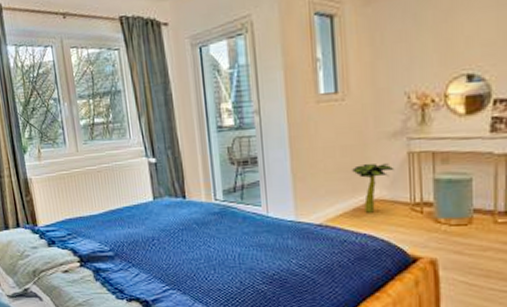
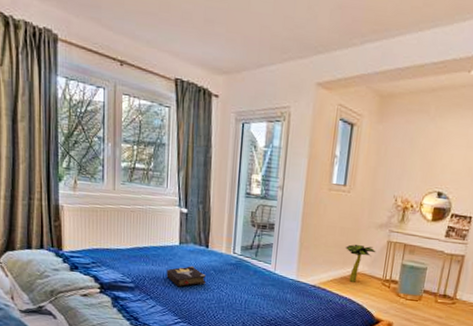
hardback book: none [144,222,190,249] -> present [166,265,206,287]

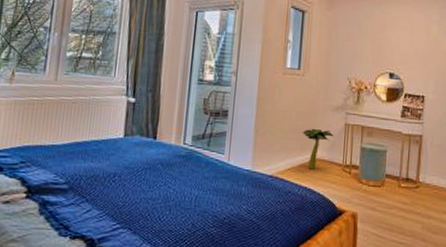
hardback book: present [166,265,206,287] -> none [107,160,152,186]

